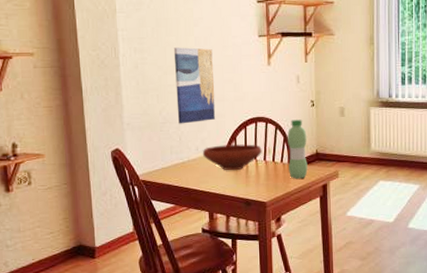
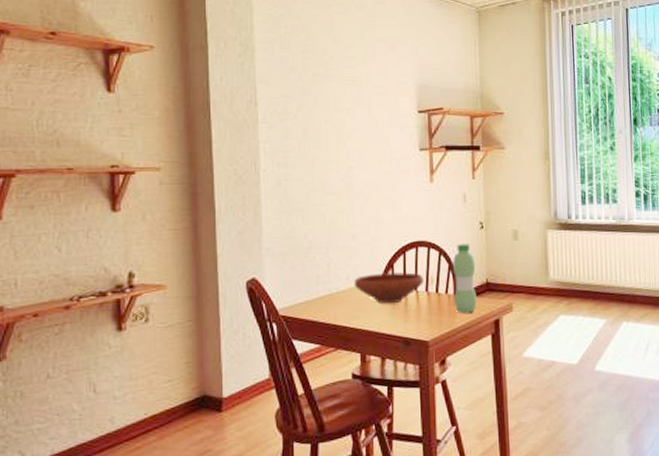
wall art: present [173,47,216,124] -> none [322,162,370,249]

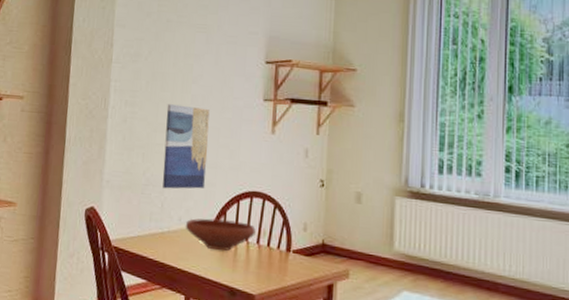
wall art: none [322,162,370,249] -> present [163,104,210,189]
water bottle: present [453,244,477,313] -> none [286,199,312,273]

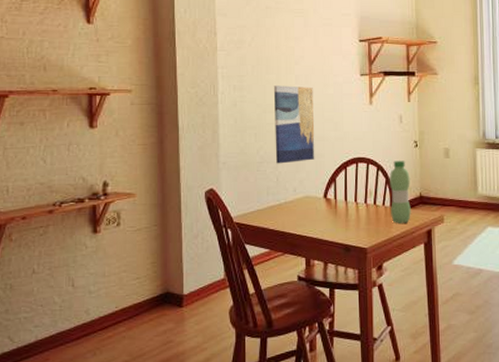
bowl: present [185,218,256,251] -> none [300,186,363,214]
water bottle: none [286,199,312,273] -> present [390,160,411,223]

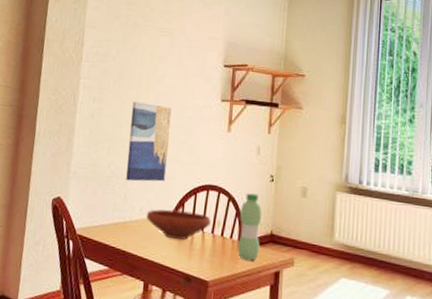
bowl: none [300,186,363,214] -> present [146,209,211,240]

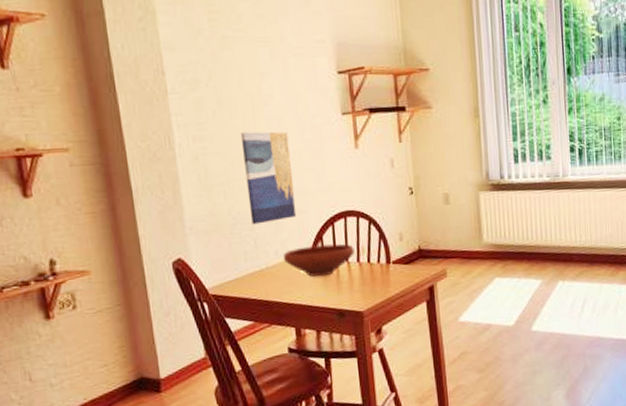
water bottle: present [237,193,262,261] -> none [383,210,410,282]

